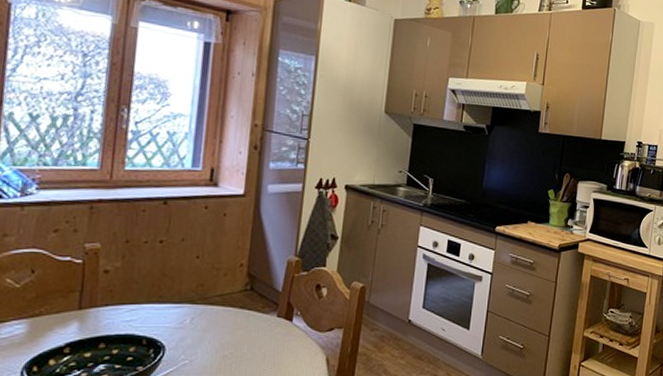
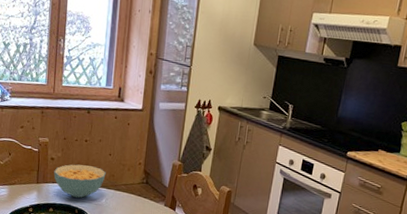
cereal bowl: none [107,275,192,323] -> present [54,164,106,198]

